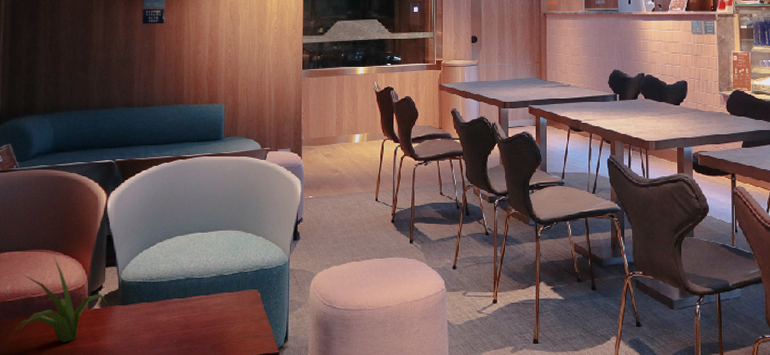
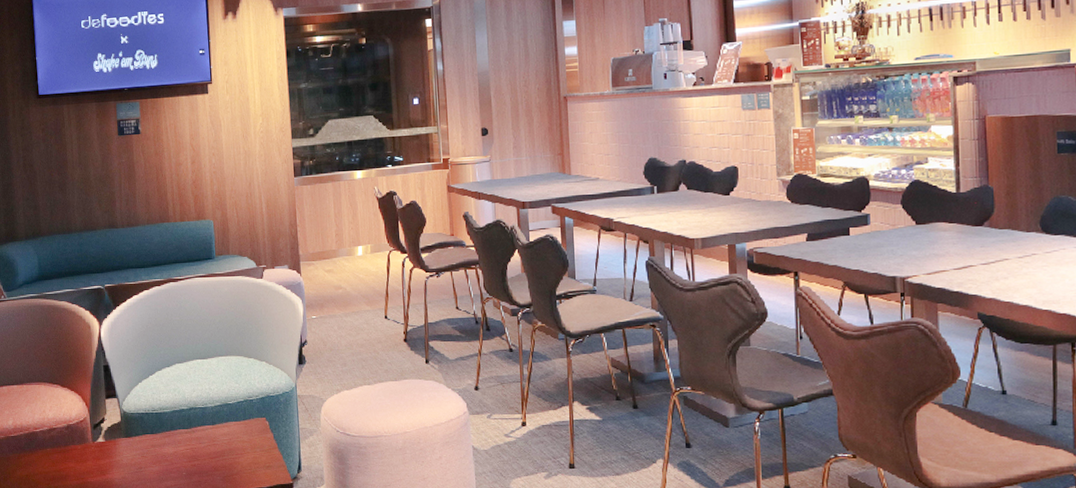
plant: present [10,256,108,343] -> none [17,389,112,478]

